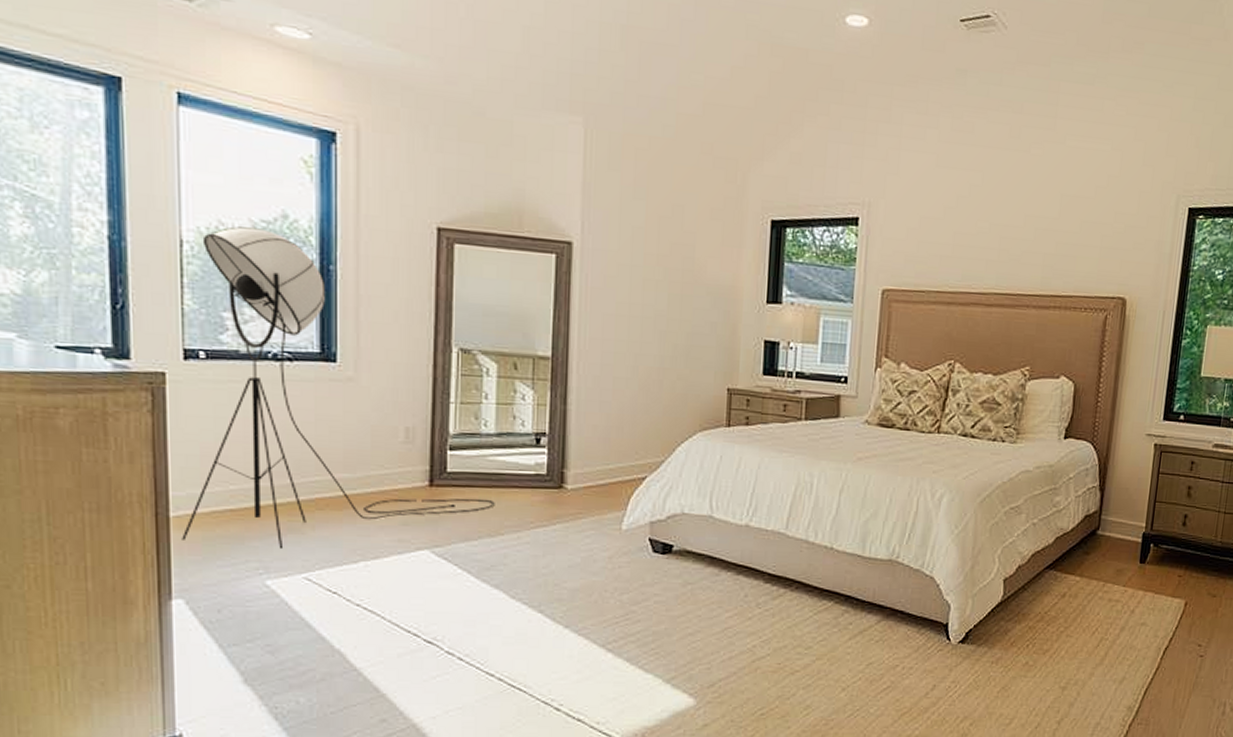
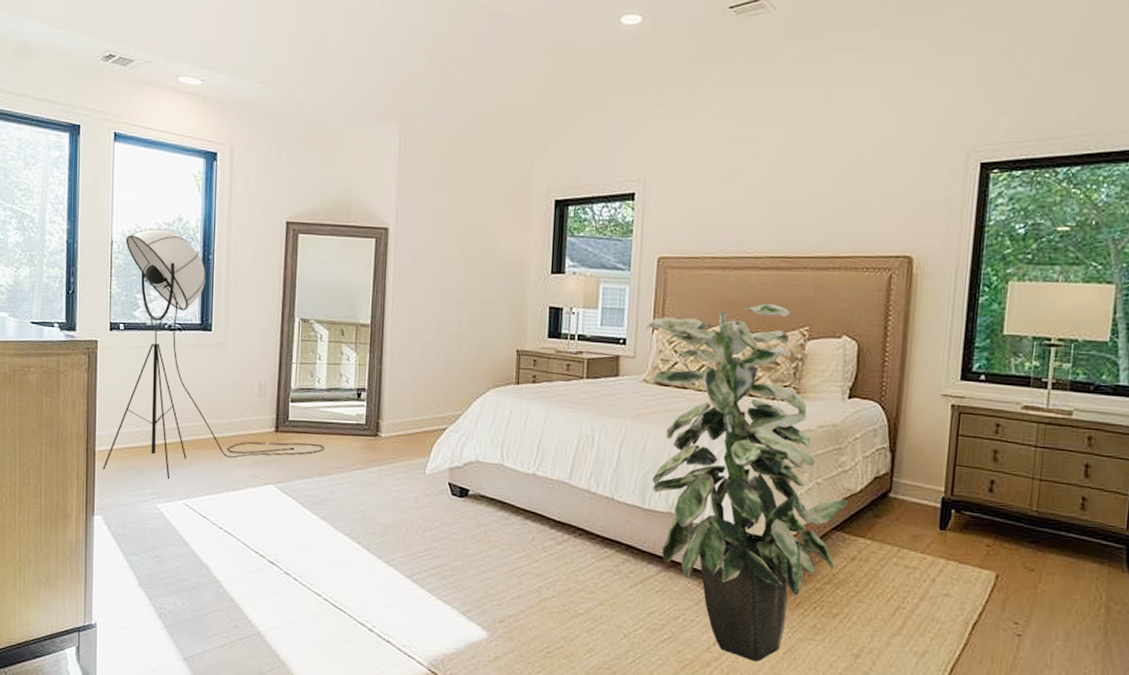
indoor plant: none [868,341,1061,702] -> present [645,303,849,662]

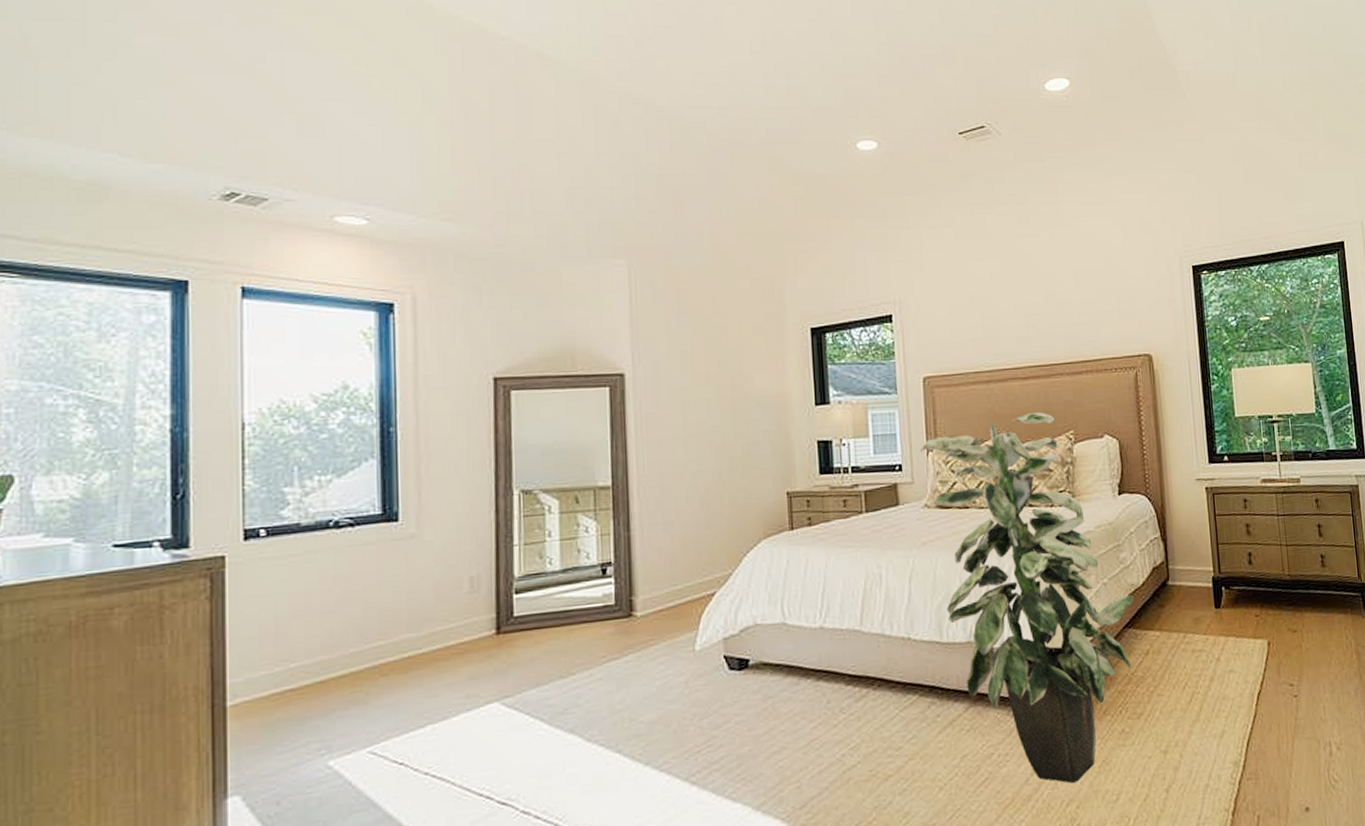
floor lamp: present [103,229,325,480] -> none [239,402,564,730]

